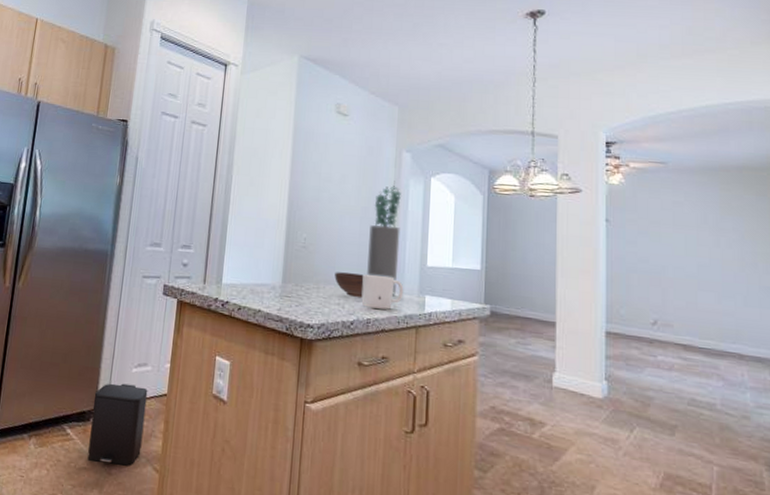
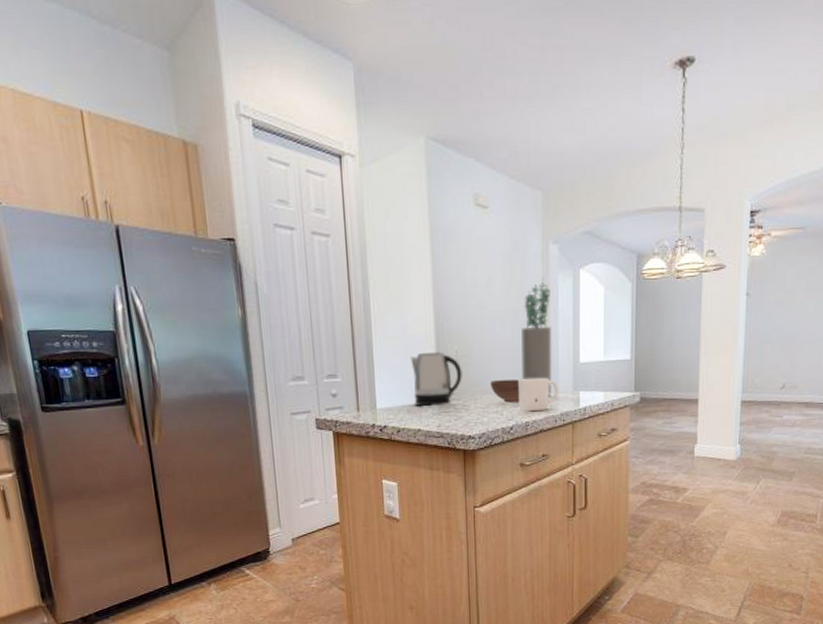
pedal bin: present [87,383,148,466] -> none [265,519,324,593]
kettle: none [258,234,309,290] -> present [410,350,462,406]

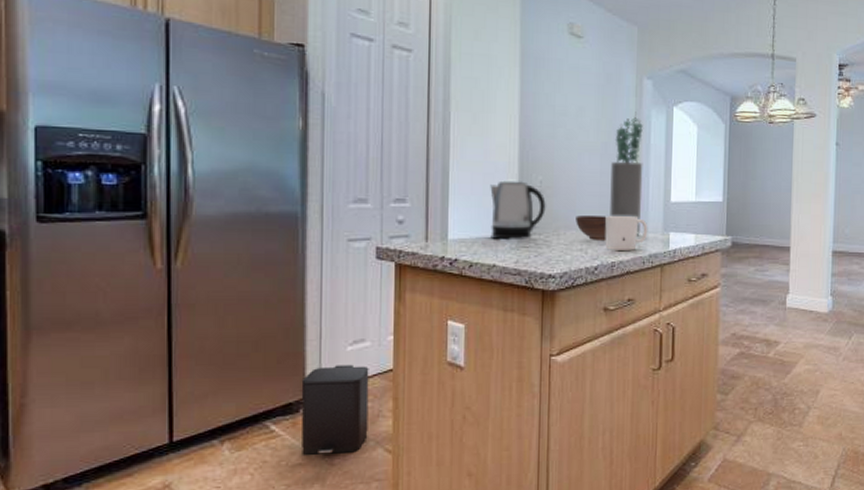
pedal bin: none [265,519,324,593] -> present [301,364,369,455]

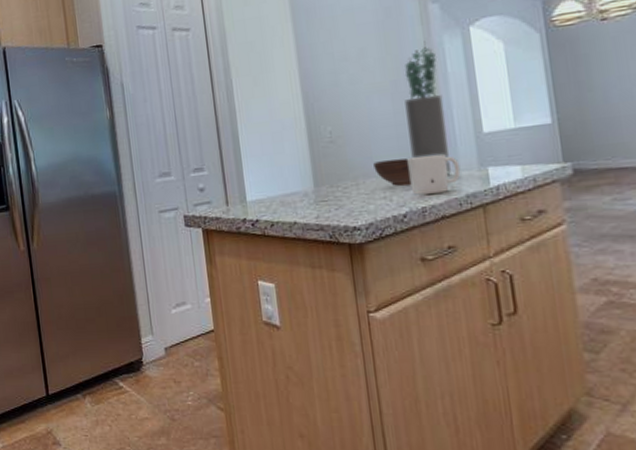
pedal bin: present [301,364,369,455] -> none [138,326,201,410]
kettle: present [490,179,546,239] -> none [279,133,340,196]

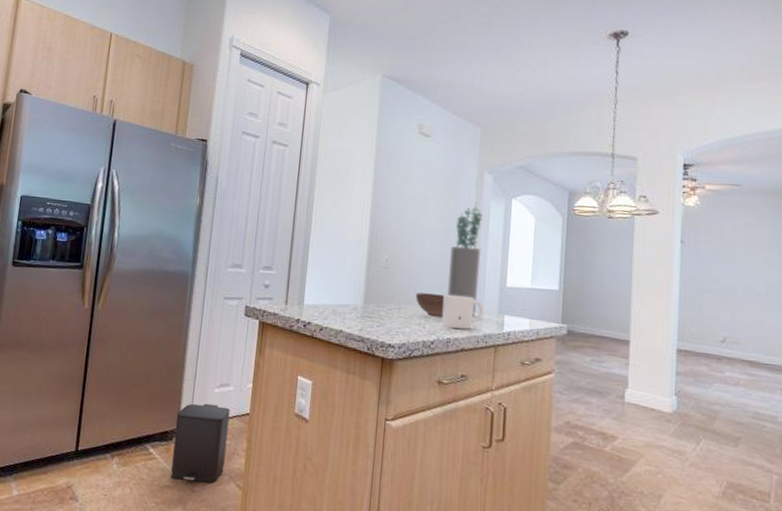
pedal bin: none [138,326,201,410] -> present [171,403,231,484]

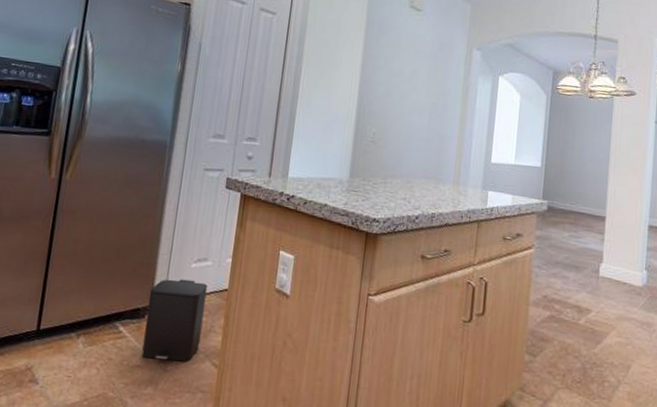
bowl: present [416,292,445,319] -> none [402,167,431,193]
mug: present [442,294,484,329] -> none [427,169,468,204]
vase: present [448,202,482,315] -> none [433,78,470,191]

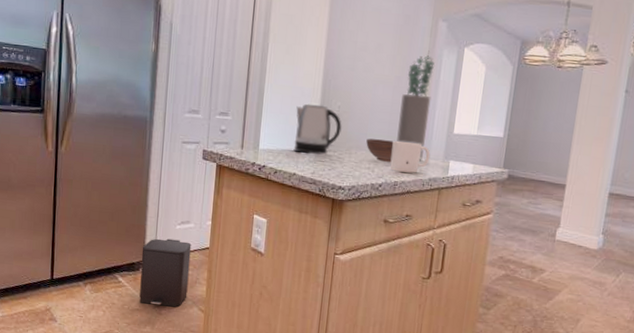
kettle: none [325,129,377,184] -> present [293,103,342,155]
bowl: none [402,167,431,193] -> present [366,138,394,163]
mug: none [427,169,468,204] -> present [390,140,431,173]
vase: none [433,78,470,191] -> present [397,50,434,160]

